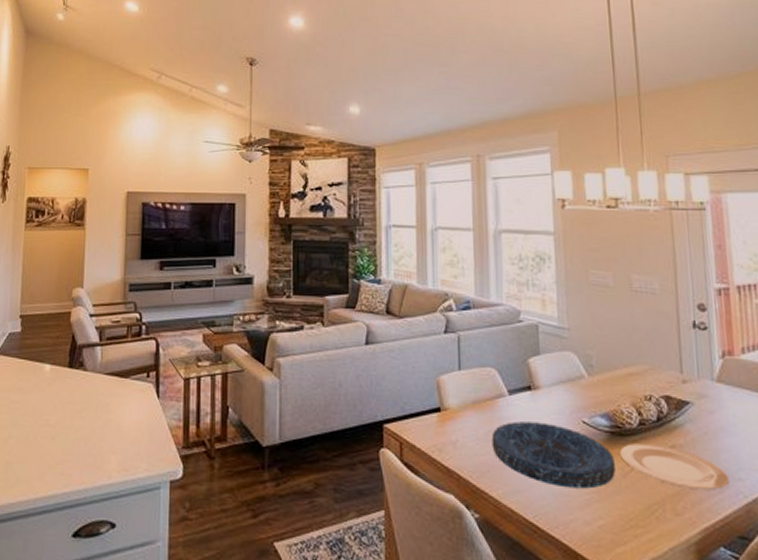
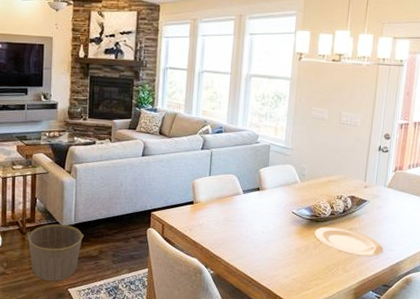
basket: none [216,443,293,531] -> present [27,224,84,282]
placemat: present [491,421,615,489] -> none [227,211,310,256]

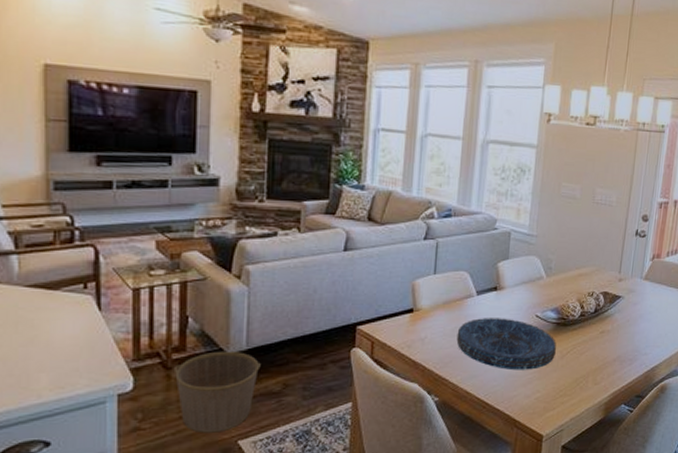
placemat: none [227,211,310,256] -> present [456,318,557,371]
plate: present [314,227,384,257] -> none [561,331,638,364]

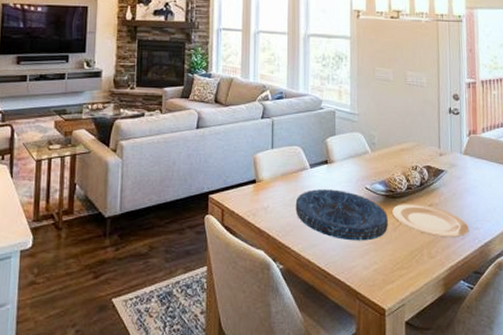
basket: present [173,351,261,433] -> none [63,214,131,290]
plate: none [561,331,638,364] -> present [392,204,469,238]

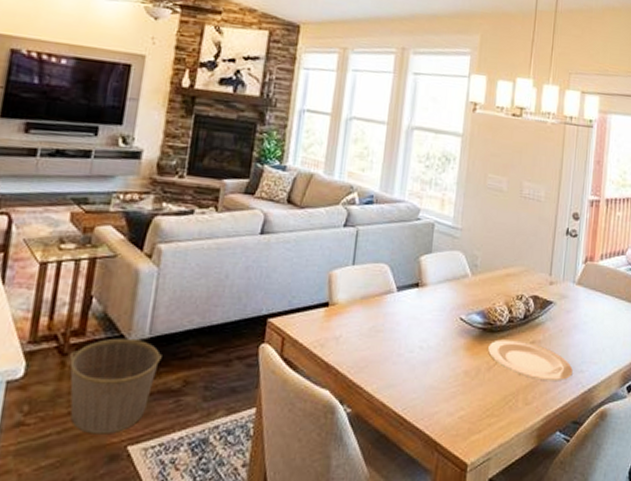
basket: none [63,214,131,290] -> present [69,337,162,434]
placemat: present [295,189,388,241] -> none [373,317,483,382]

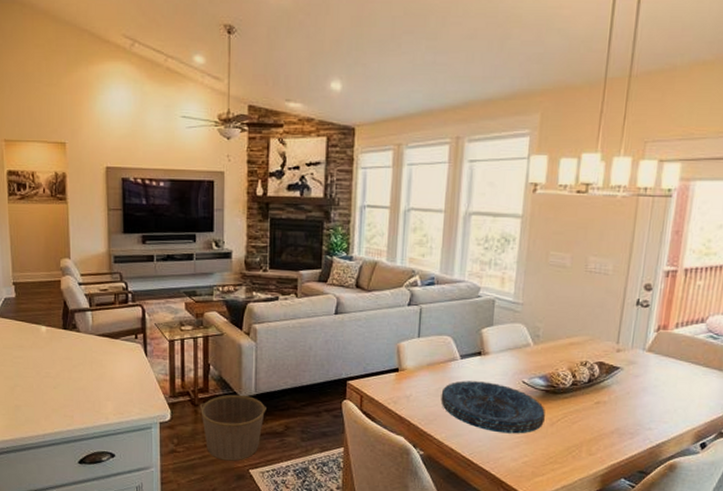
placemat: none [373,317,483,382] -> present [441,381,545,434]
plate: present [488,339,573,382] -> none [551,400,640,437]

